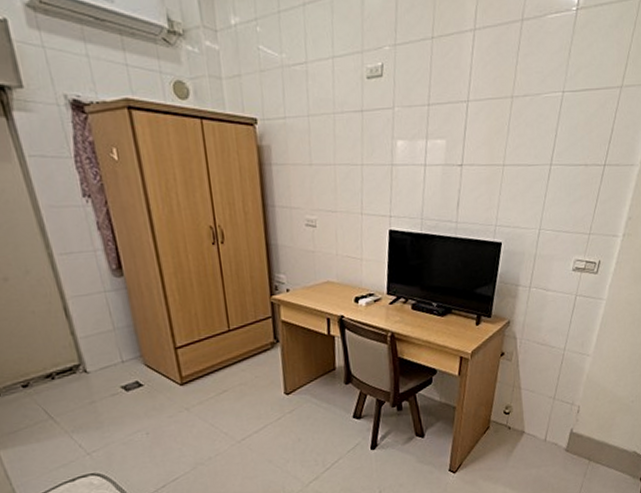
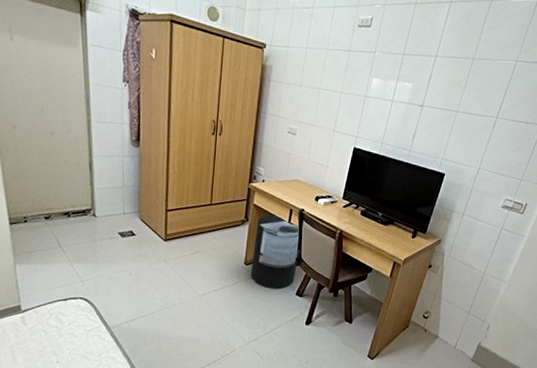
trash can: none [290,329,349,417] -> present [250,214,300,289]

